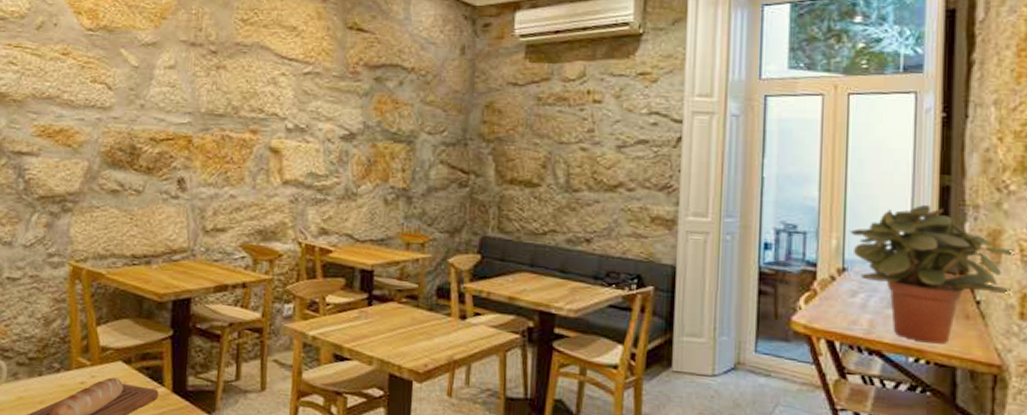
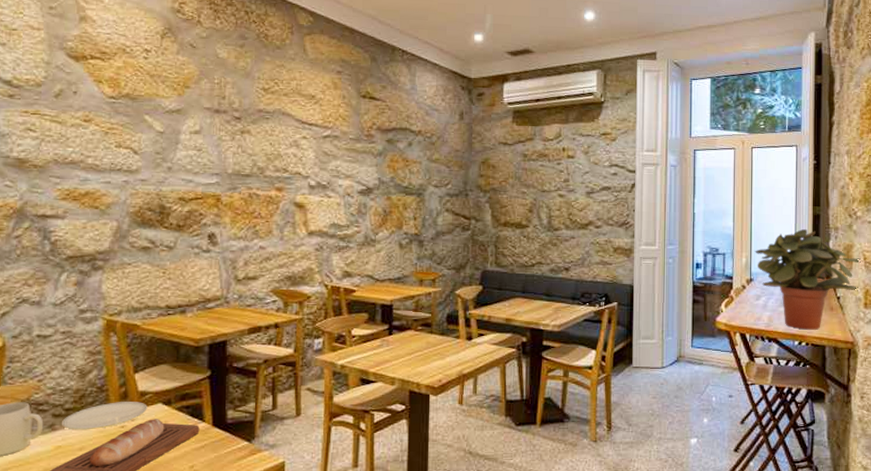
plate: none [24,355,108,383] -> present [61,402,147,430]

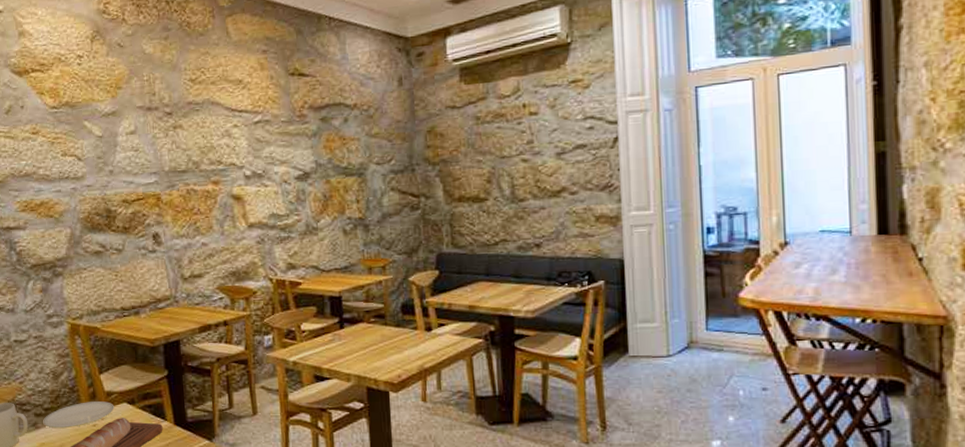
potted plant: present [755,228,861,330] -> none [789,171,954,303]

